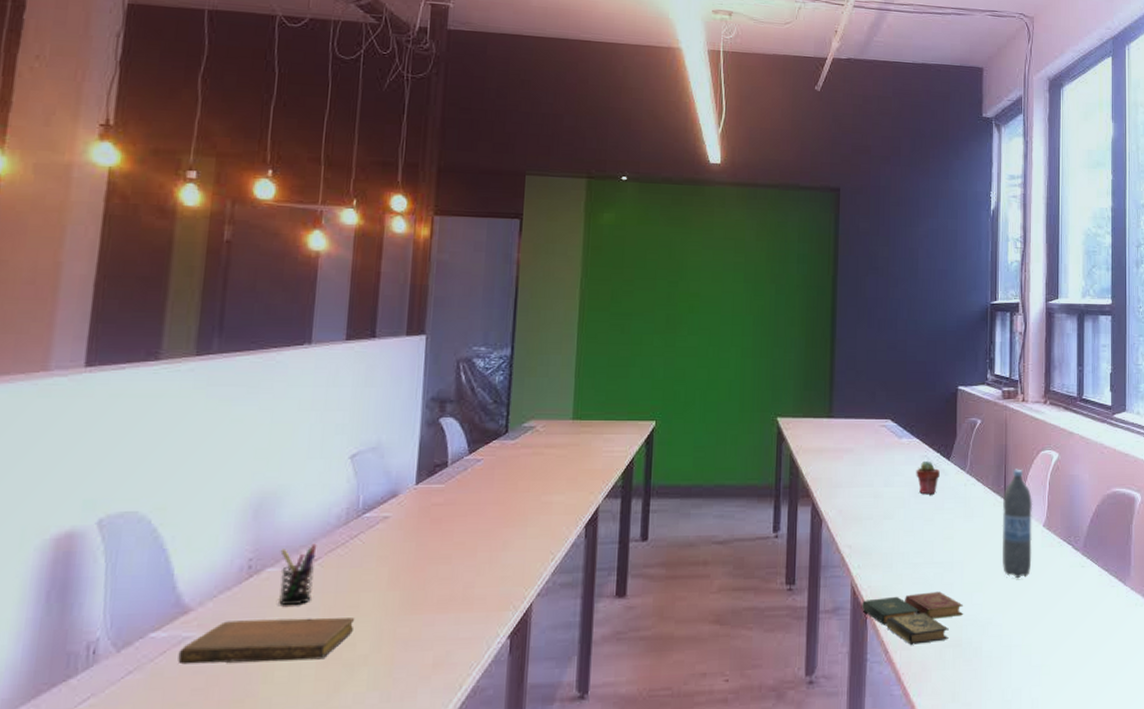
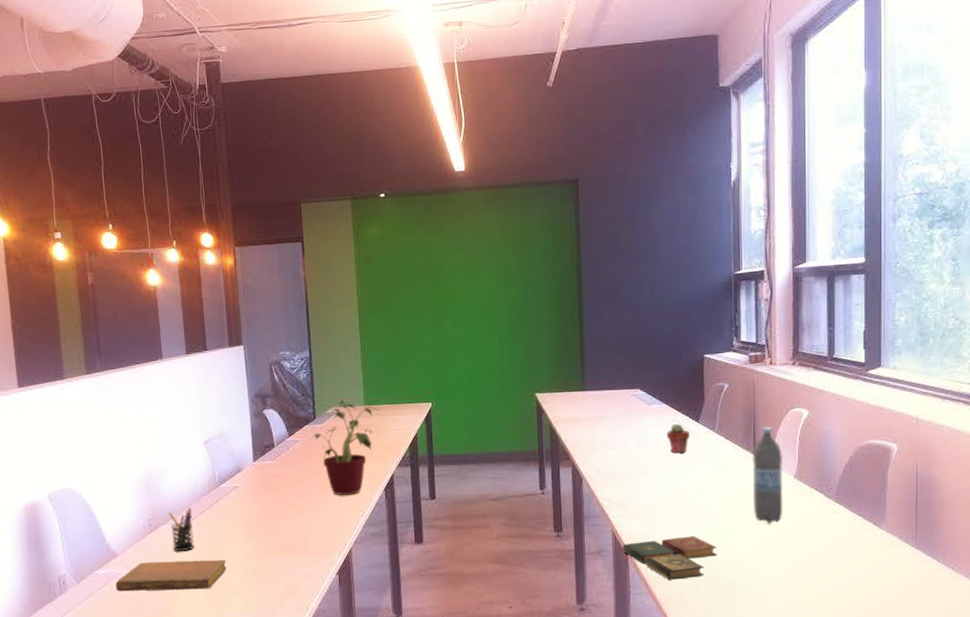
potted plant: none [500,412,591,532] -> present [312,400,380,495]

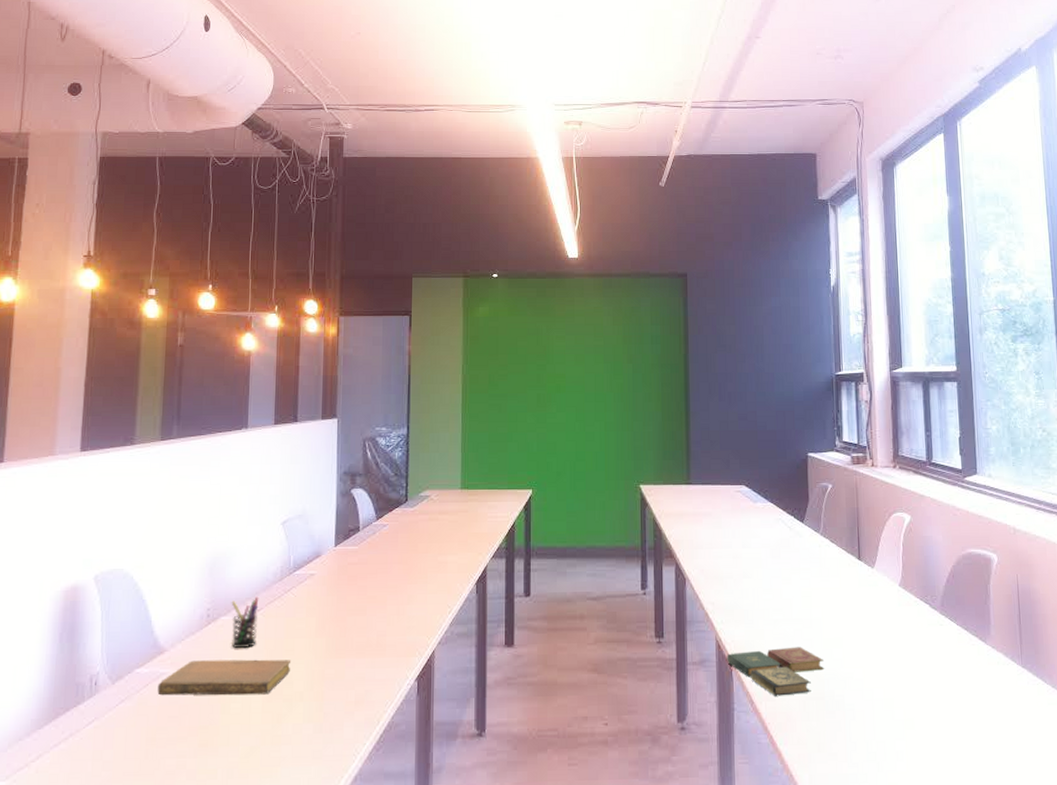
potted plant: present [312,400,380,495] -> none [402,483,477,588]
potted succulent: present [666,423,689,454] -> none [771,523,795,556]
water bottle: present [752,426,783,524] -> none [857,530,889,636]

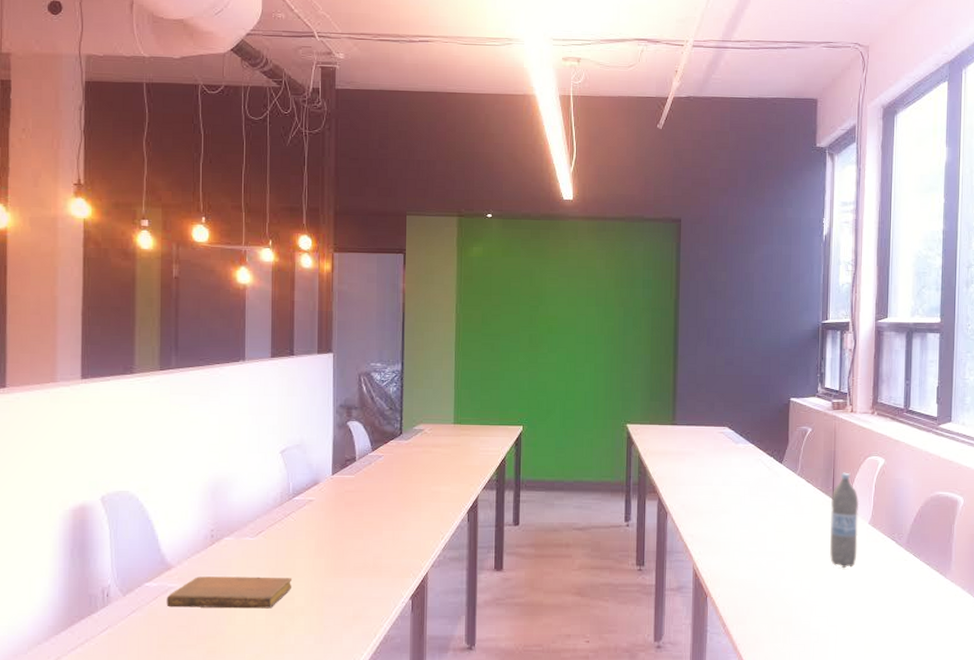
pen holder: present [231,596,259,649] -> none [233,519,260,567]
book: present [727,646,825,696] -> none [703,577,794,620]
water bottle: none [857,530,889,636] -> present [830,472,860,569]

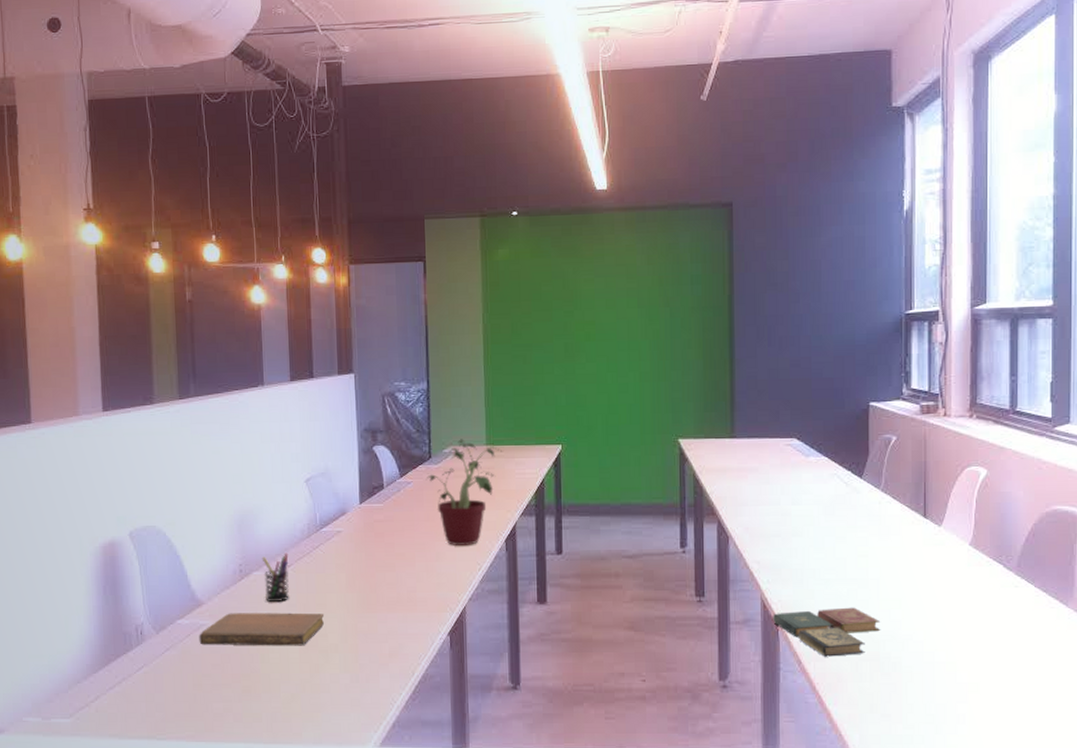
pen holder: none [233,519,260,567] -> present [261,553,289,603]
potted plant: none [397,417,469,516] -> present [427,439,503,545]
book: none [703,577,794,620] -> present [773,607,881,657]
water bottle: present [830,472,860,569] -> none [922,486,958,597]

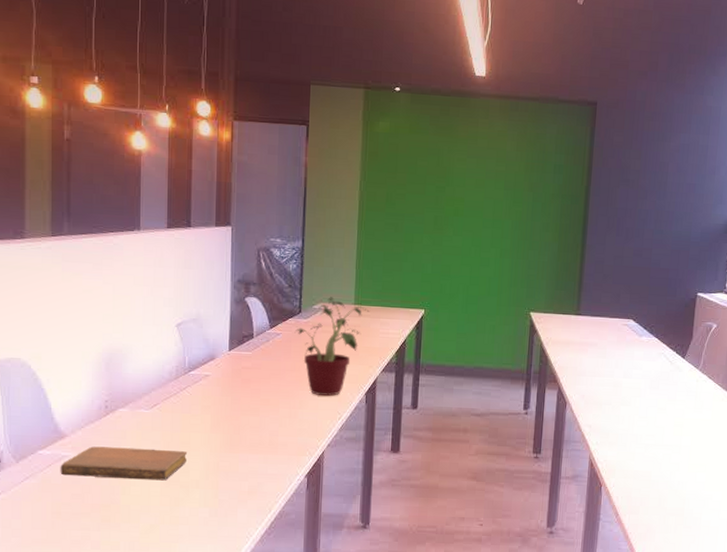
pen holder: present [261,553,289,603] -> none [128,392,155,439]
book: present [773,607,881,657] -> none [598,469,688,511]

